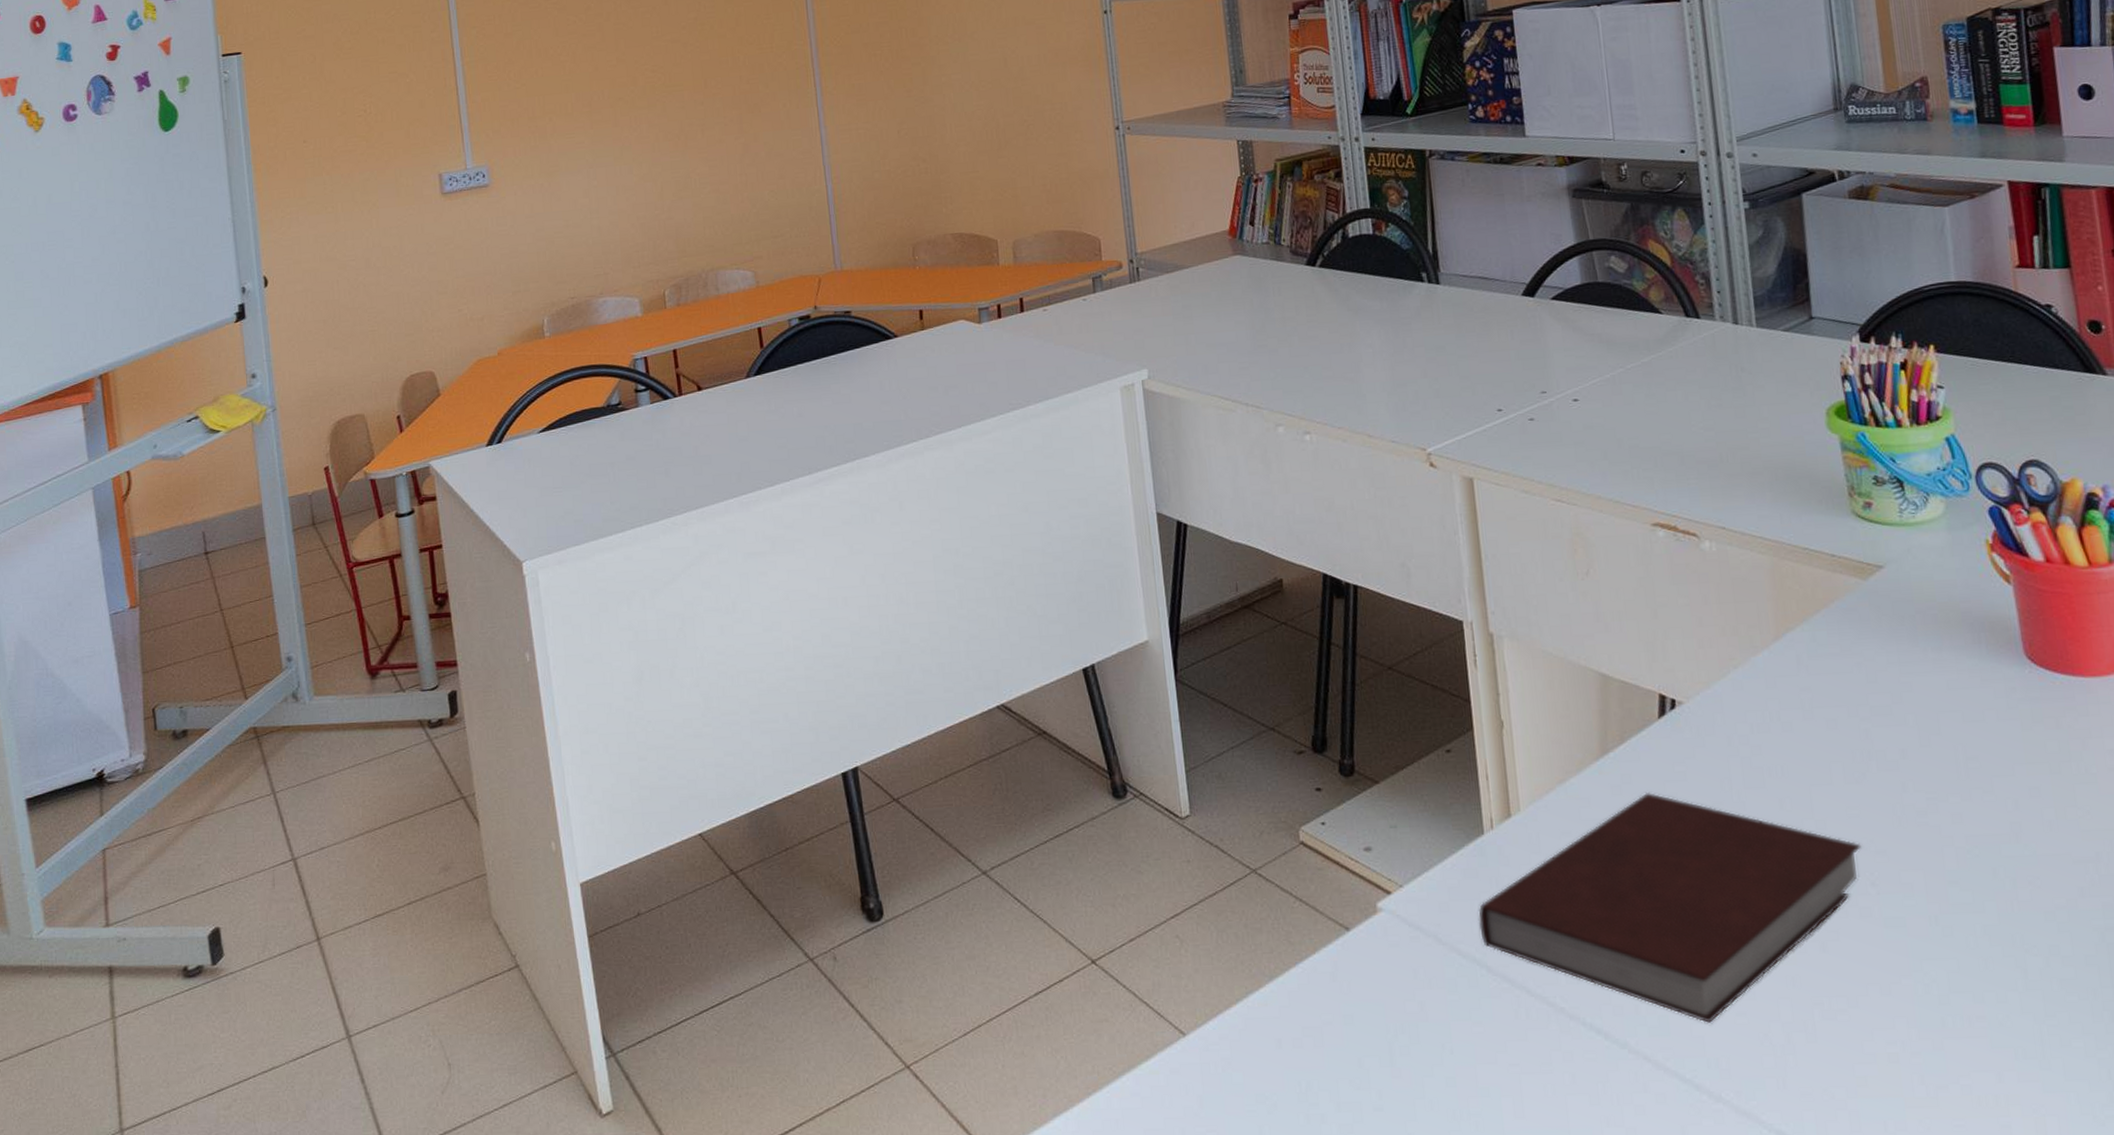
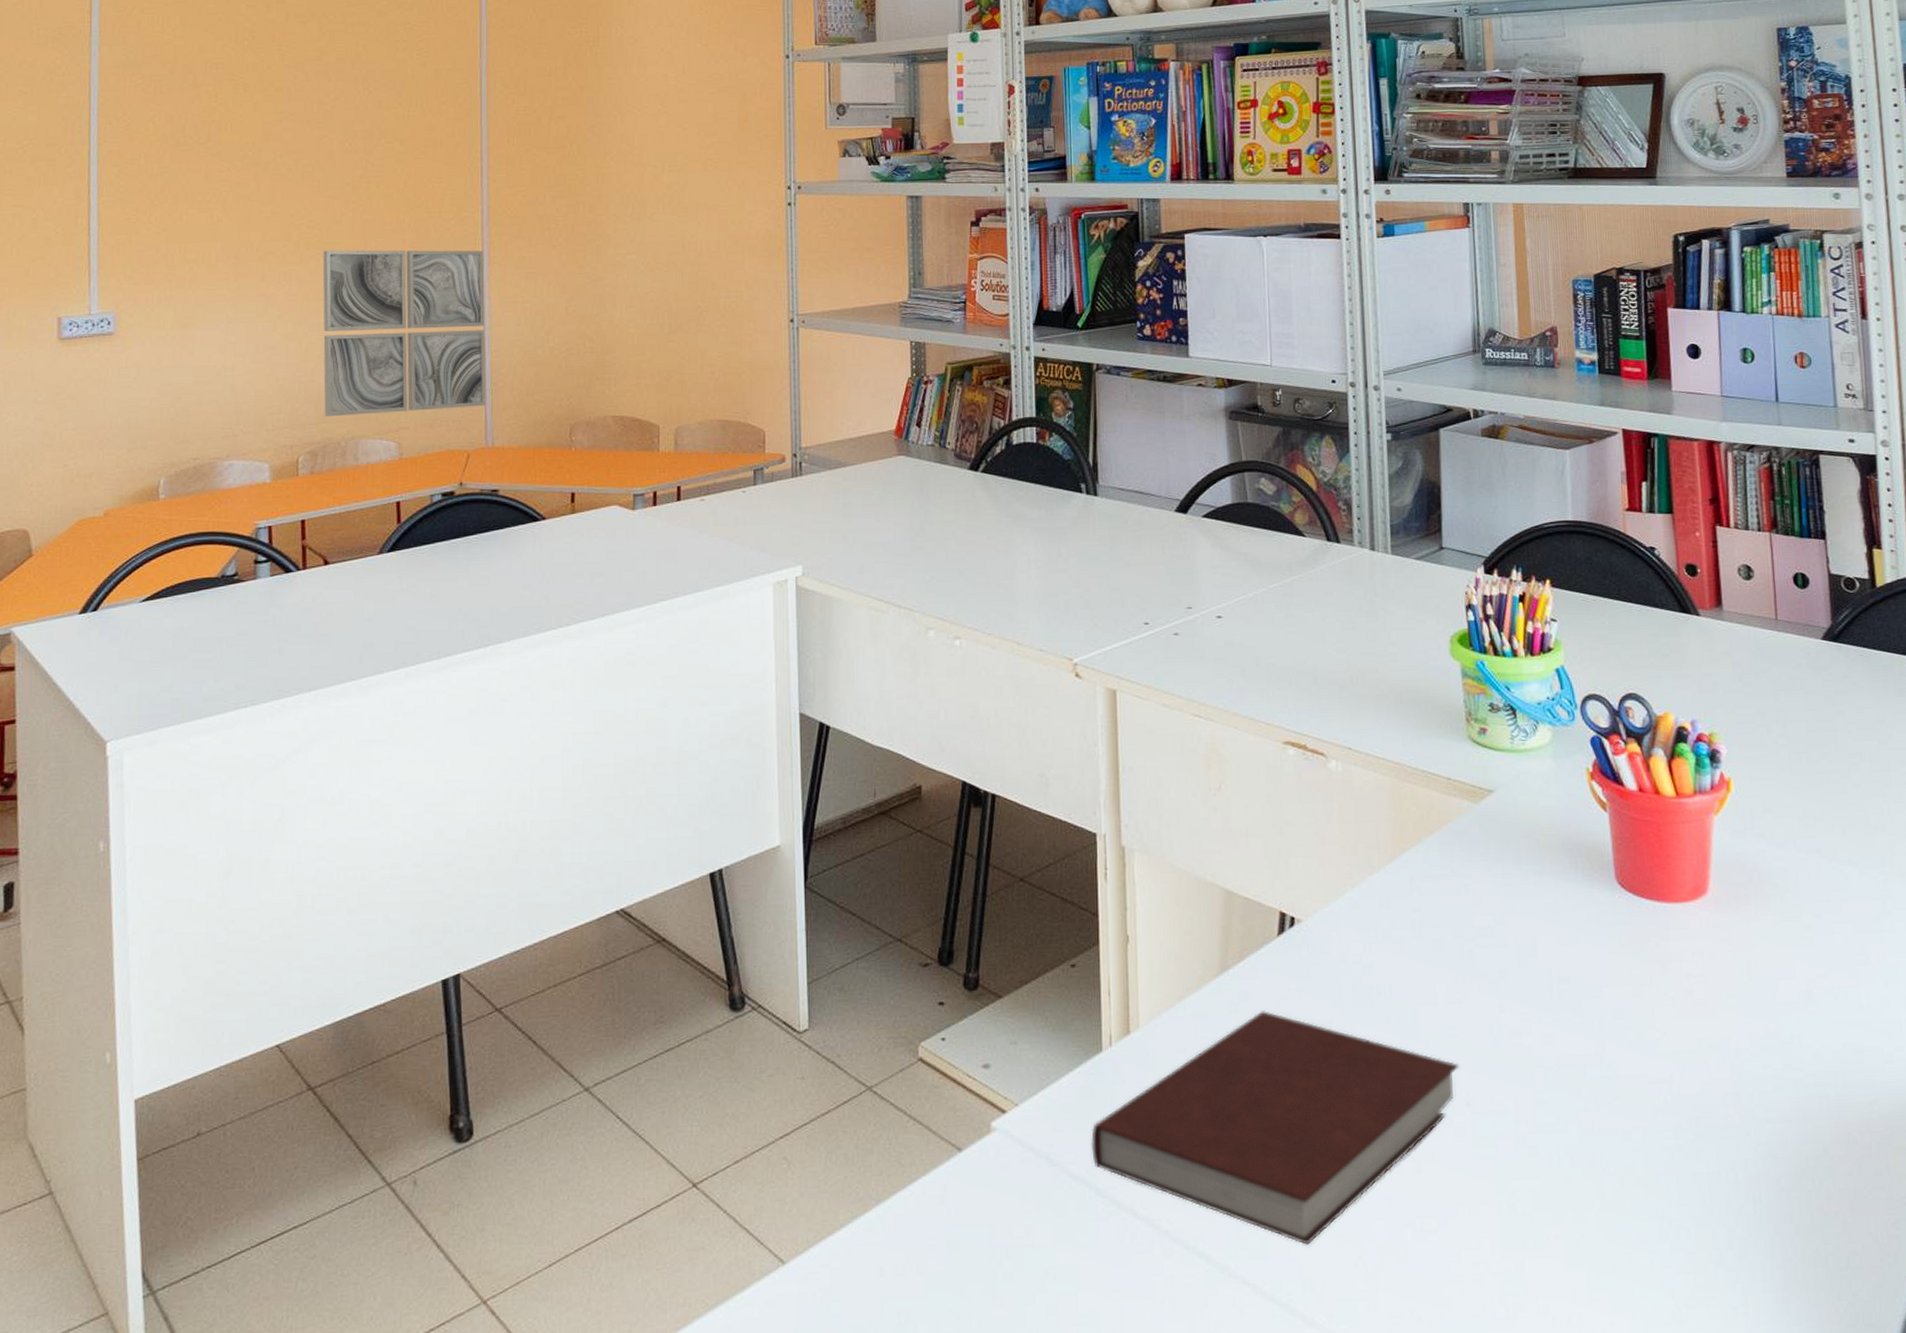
wall art: none [667,81,832,252] -> present [322,250,486,417]

